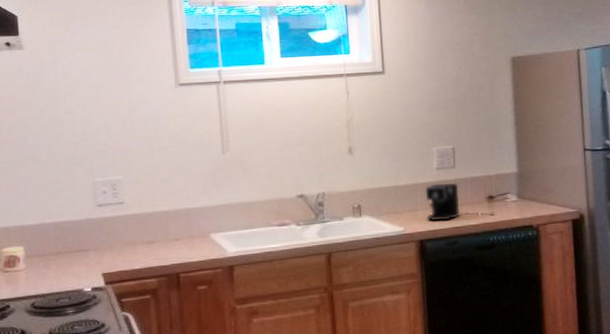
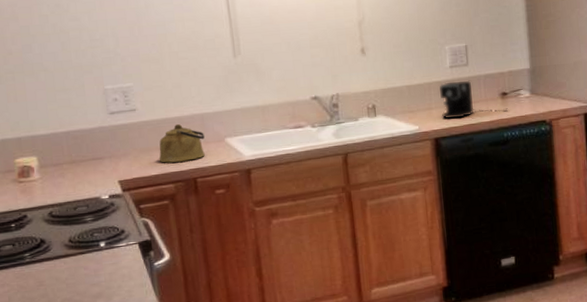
kettle: none [143,219,190,257] -> present [159,124,206,163]

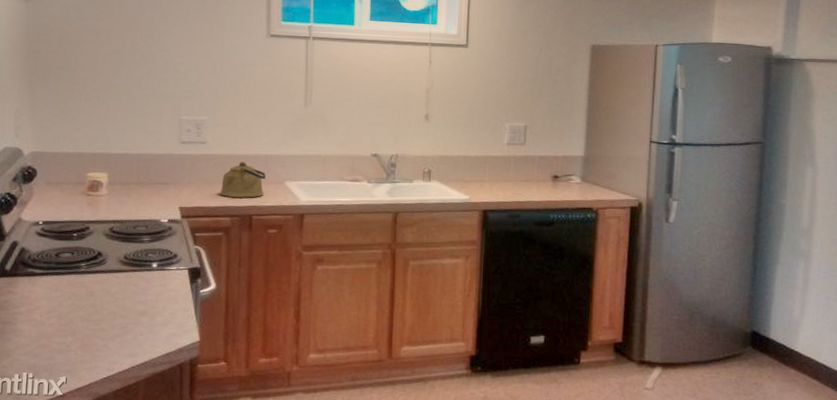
coffee maker: present [440,80,509,119] -> none [492,158,558,194]

